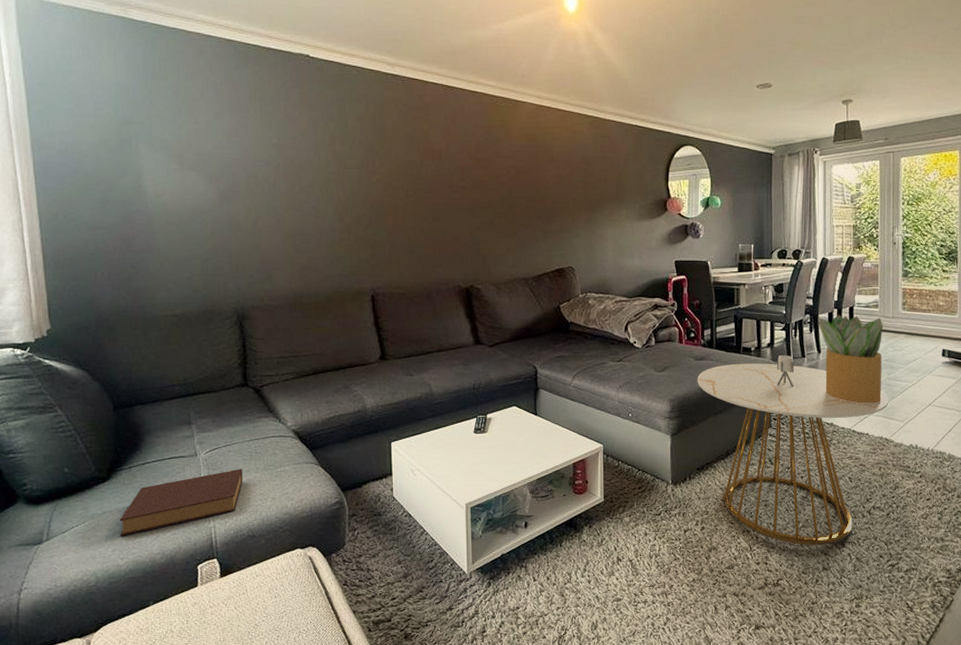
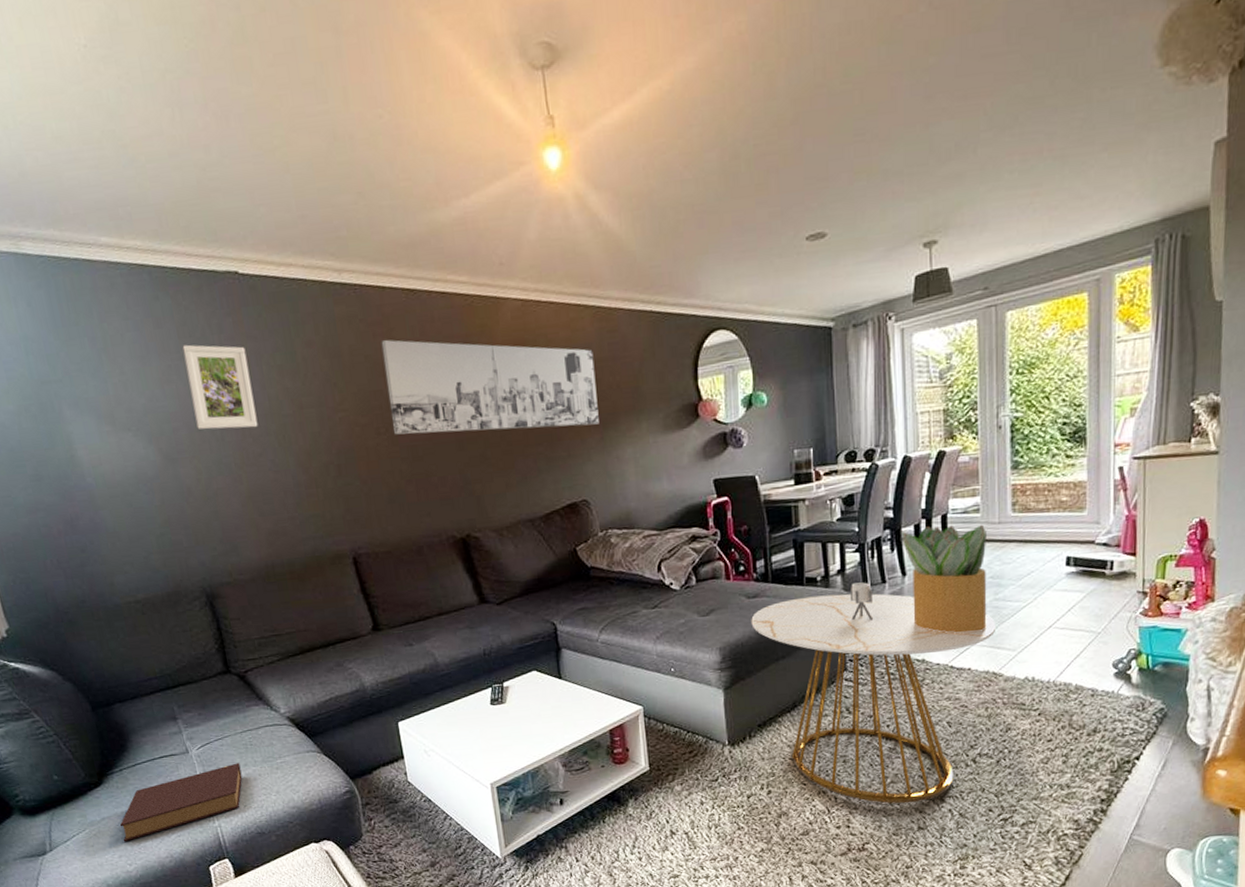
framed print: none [252,106,307,180] -> present [182,344,258,430]
wall art: none [419,122,588,207] -> present [381,339,599,435]

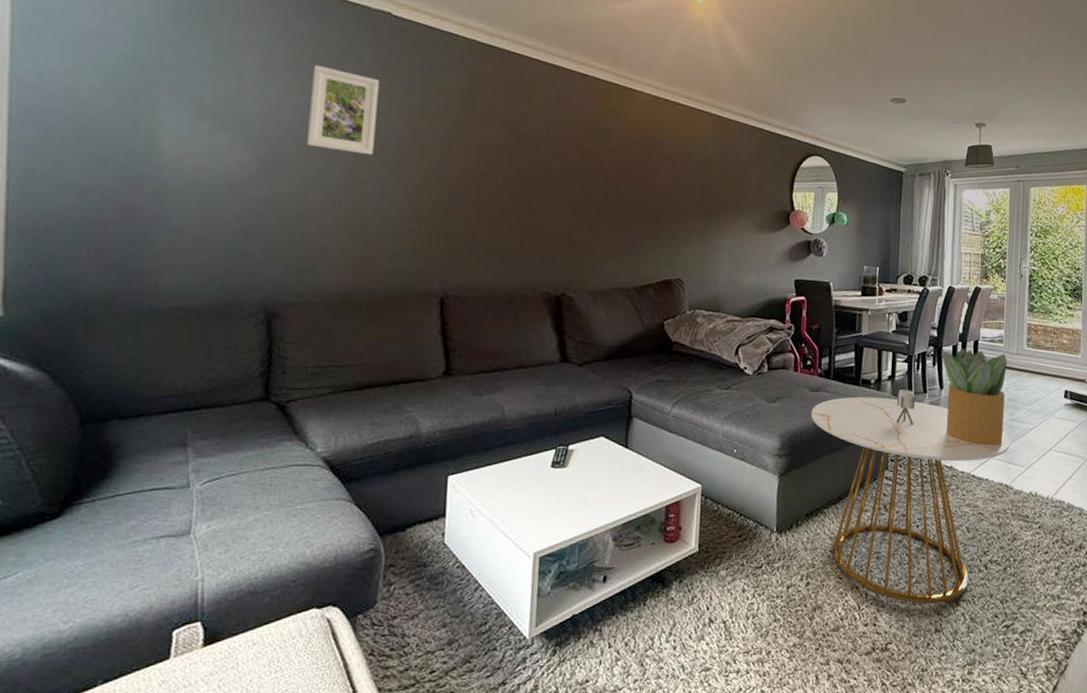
book: present [119,763,243,842] -> none [66,505,250,592]
wall art: present [381,339,599,435] -> none [511,102,708,214]

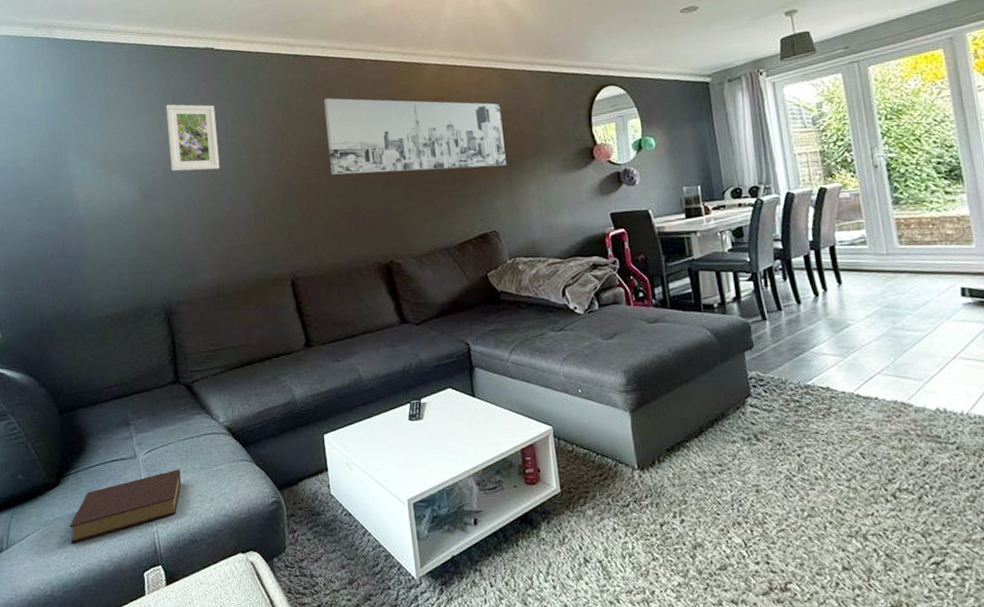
book: none [66,505,250,592] -> present [69,469,181,543]
wall art: none [511,102,708,214] -> present [323,98,506,175]
side table: present [811,389,1010,604] -> none [653,309,899,540]
potted plant: present [942,347,1008,447] -> none [791,256,889,362]

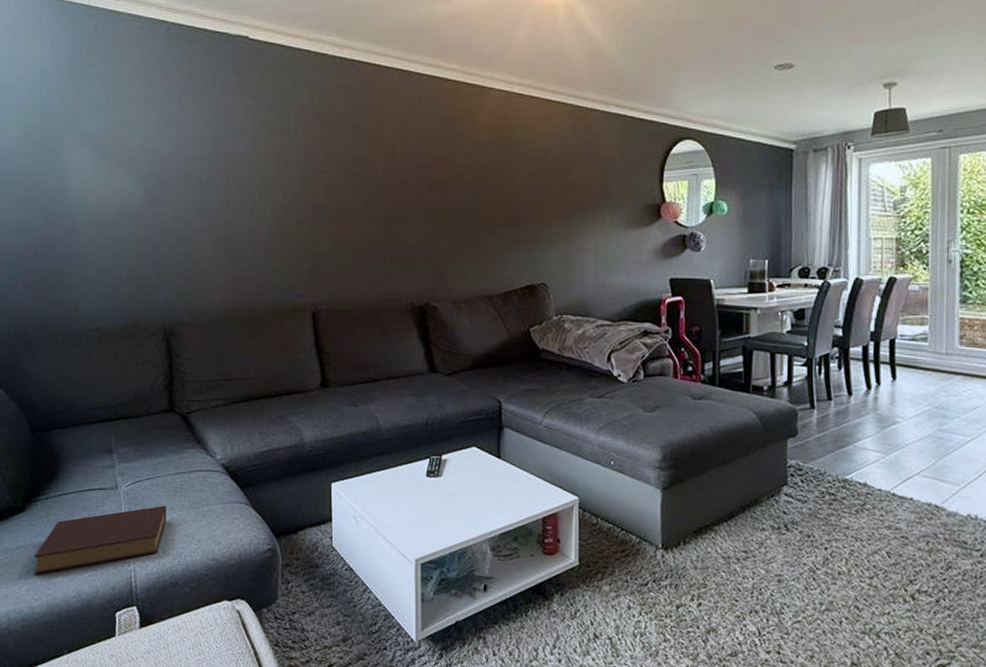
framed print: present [166,104,220,171] -> none [185,95,243,178]
wall art: present [323,98,506,175] -> none [369,112,567,213]

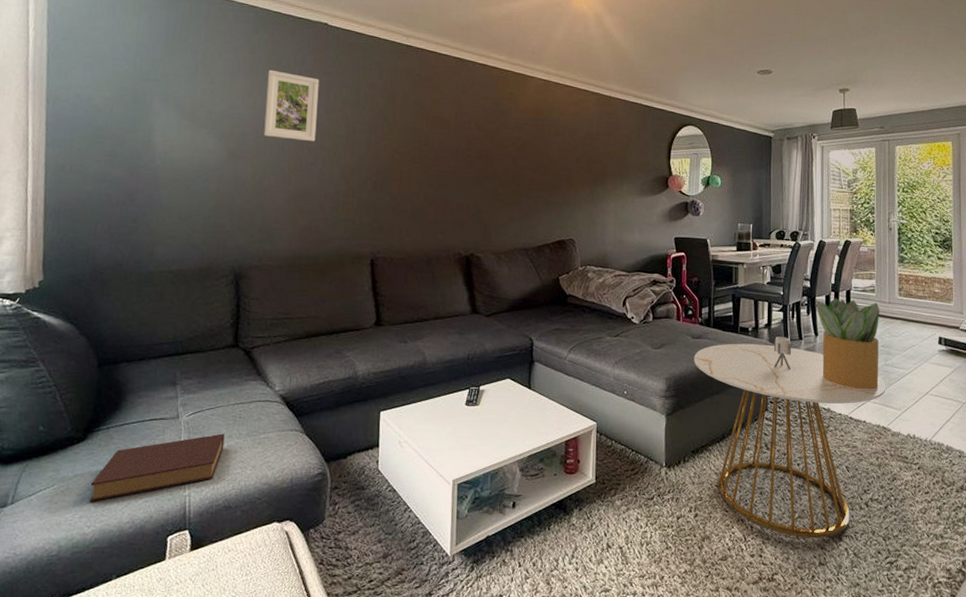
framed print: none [185,95,243,178] -> present [264,69,320,142]
side table: none [695,397,940,635] -> present [694,337,886,539]
potted plant: none [849,348,935,462] -> present [815,297,881,391]

